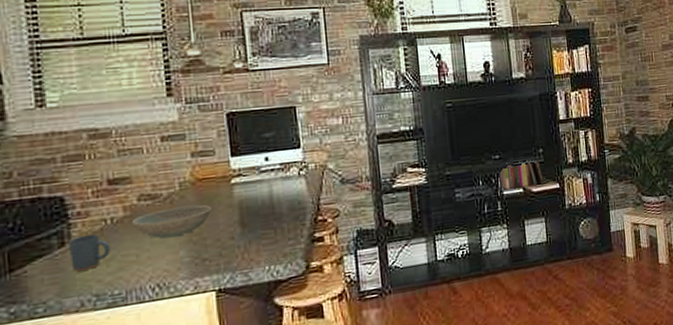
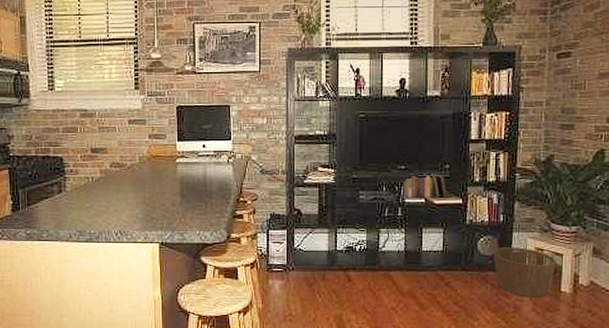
mug: present [67,234,111,272] -> none [63,188,90,212]
dish: present [133,204,212,239] -> none [106,175,160,198]
basket: none [594,225,652,276] -> present [493,247,556,298]

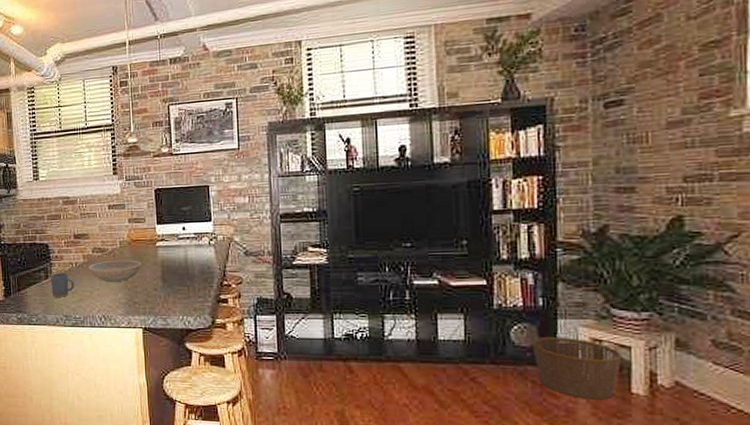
mug: none [63,188,90,212] -> present [50,273,75,297]
dish: none [106,175,160,198] -> present [89,260,141,282]
books: present [403,174,448,199] -> none [409,251,467,280]

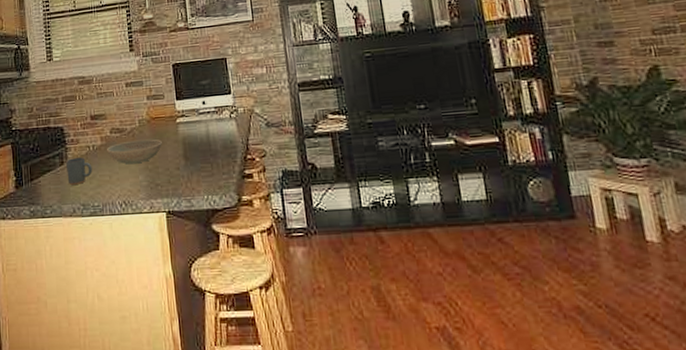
basket: present [532,337,622,400] -> none [548,189,632,251]

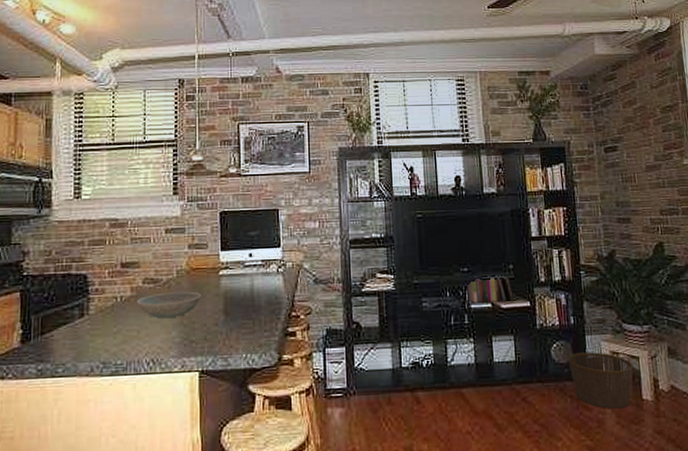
mug: present [65,157,93,185] -> none [86,309,118,340]
books: none [425,110,481,141] -> present [467,275,515,304]
basket: none [548,189,632,251] -> present [568,352,634,409]

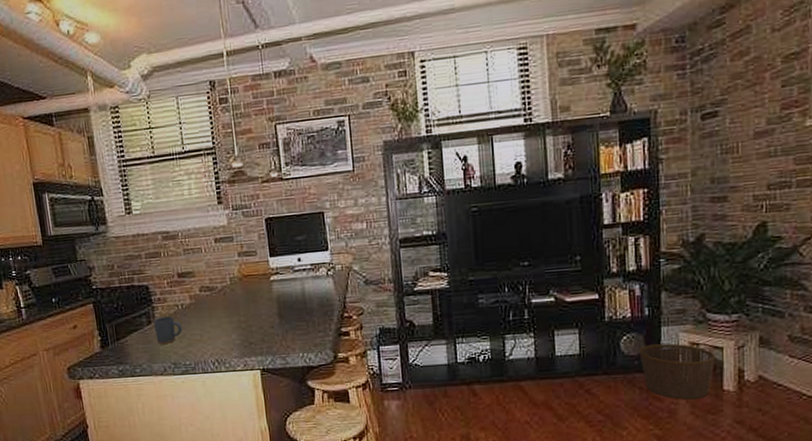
mug: none [86,309,118,340] -> present [152,316,182,344]
dish: present [137,291,201,319] -> none [197,297,255,323]
books: present [467,275,515,304] -> none [527,267,581,298]

